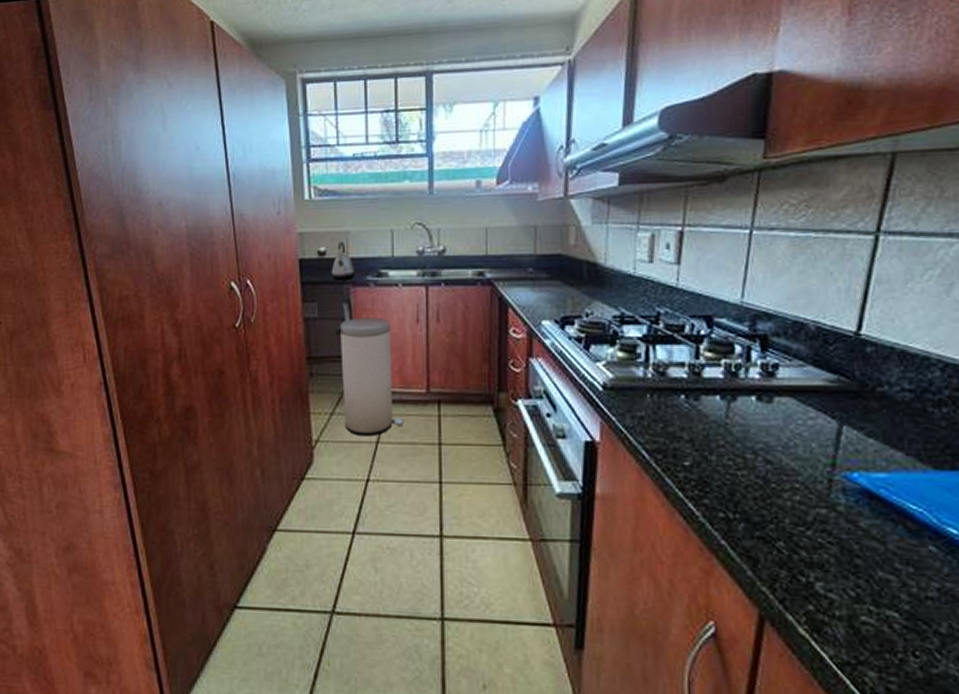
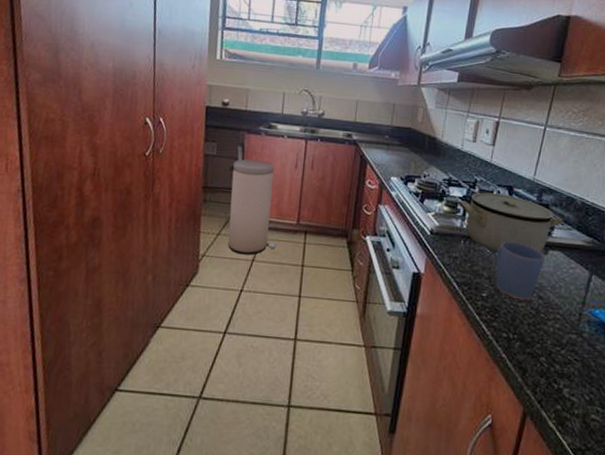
kettle: present [331,240,355,280] -> none [231,95,251,128]
cooking pot: none [638,327,791,407] -> present [459,192,563,254]
mug: none [698,389,770,467] -> present [495,241,545,301]

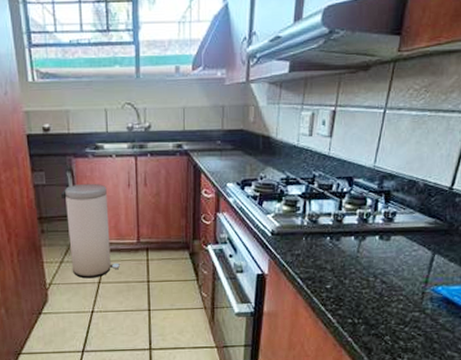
cooking pot: present [459,192,563,254] -> none [298,186,405,246]
mug: present [495,241,545,301] -> none [338,231,388,287]

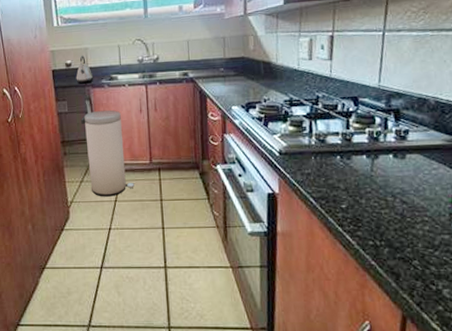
kettle: none [55,118,76,153] -> present [76,55,94,84]

